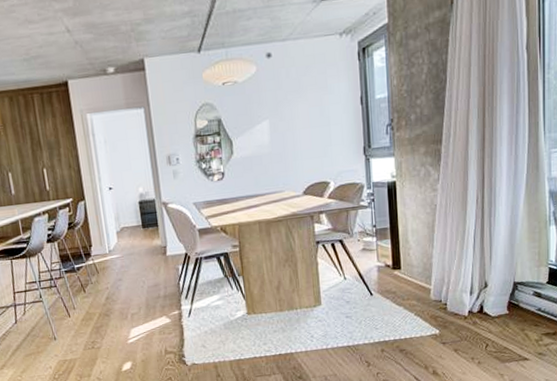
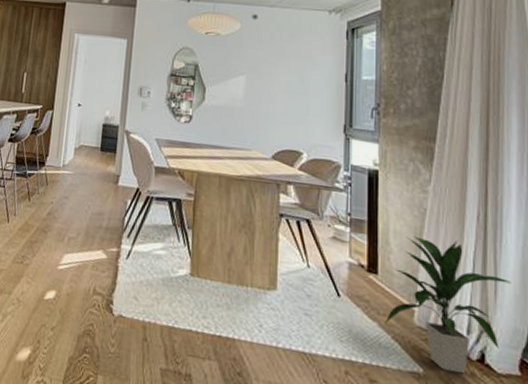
indoor plant: none [408,223,502,327] -> present [384,236,511,374]

